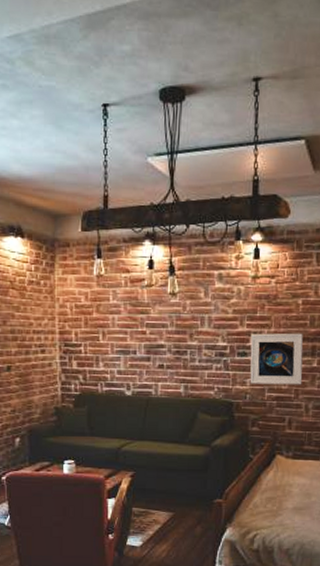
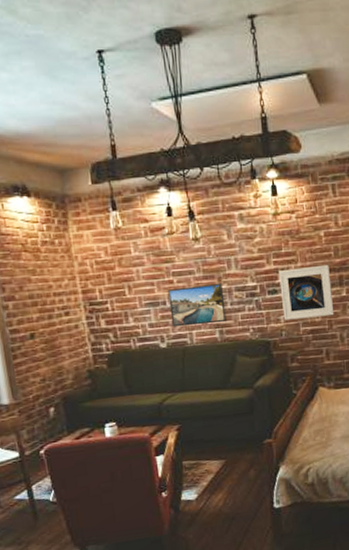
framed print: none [139,339,194,378] -> present [168,282,226,328]

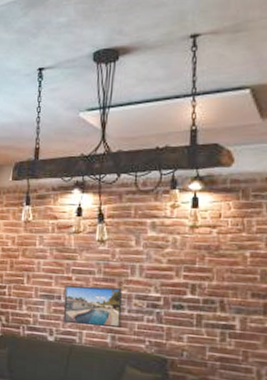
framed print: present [279,264,334,321] -> none [187,286,253,347]

